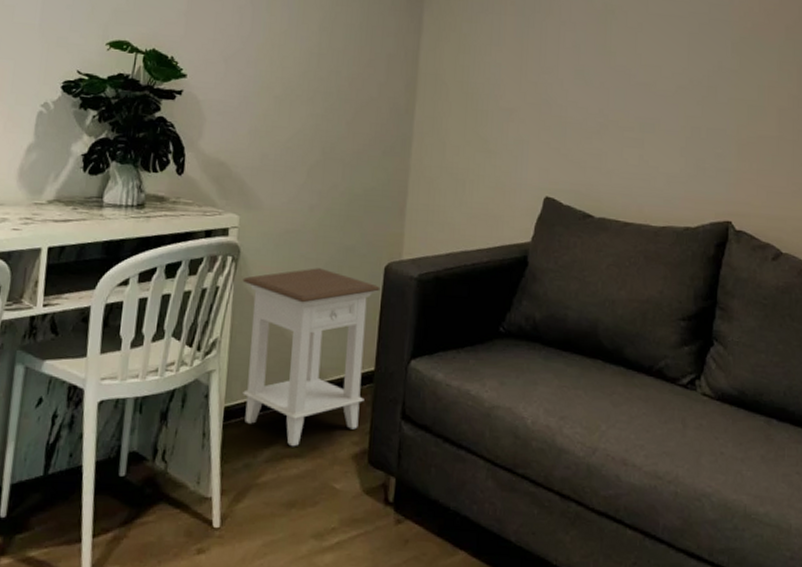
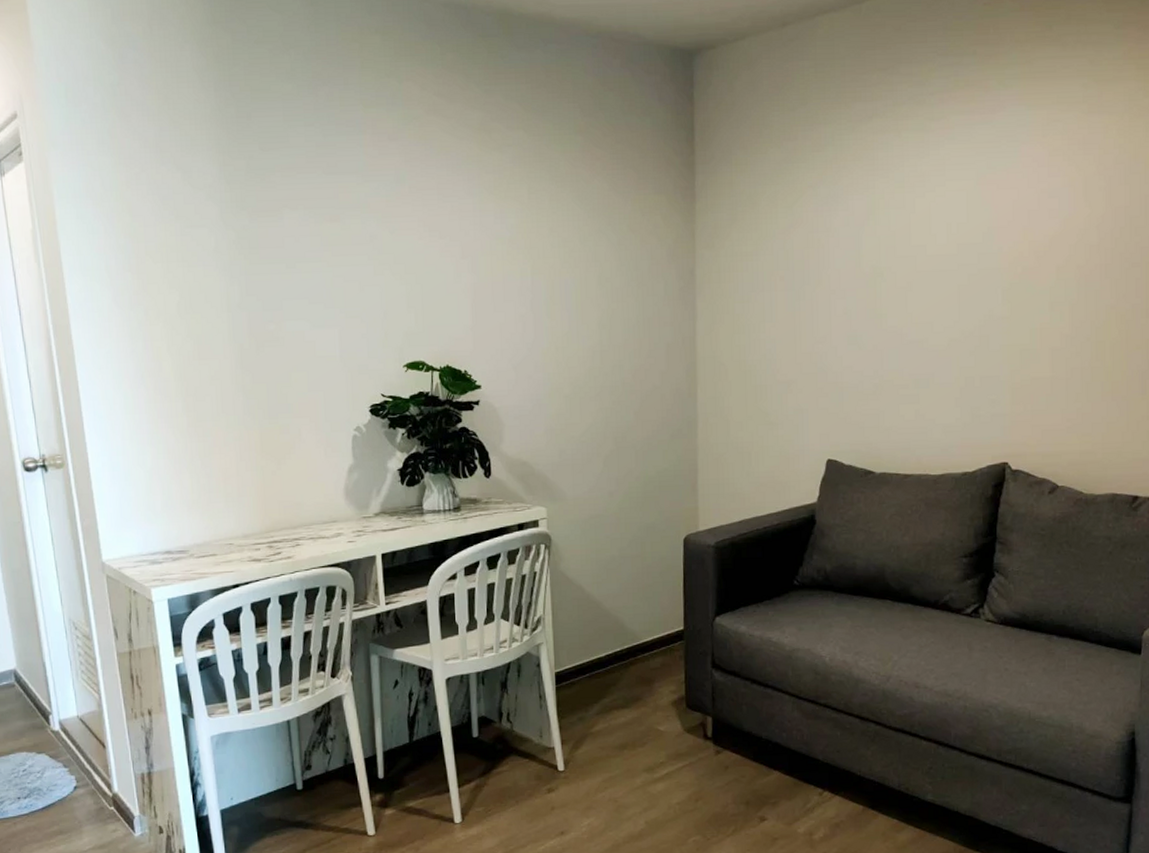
nightstand: present [242,268,380,447] -> none [557,546,682,700]

